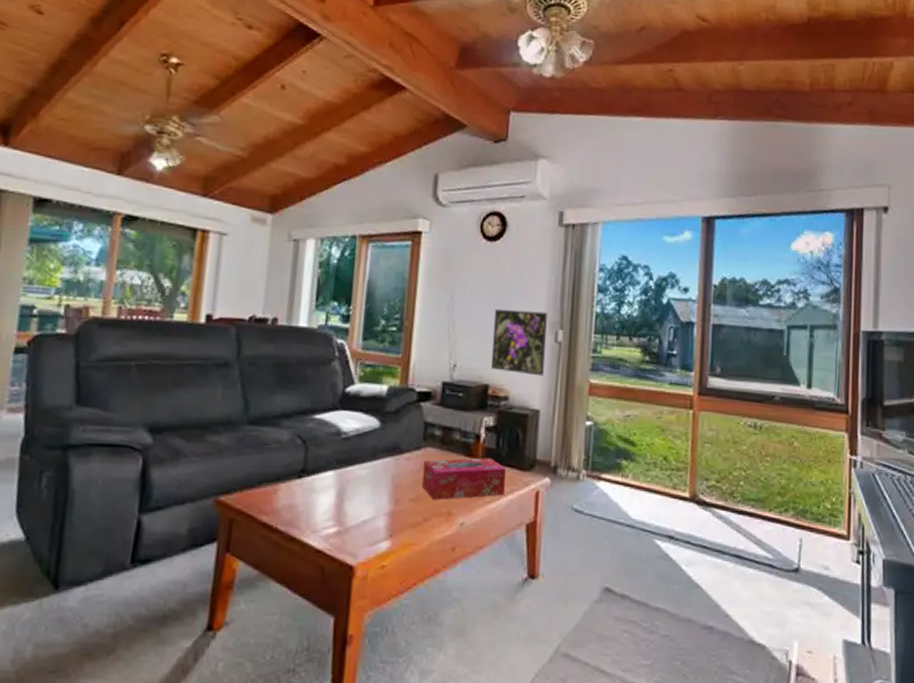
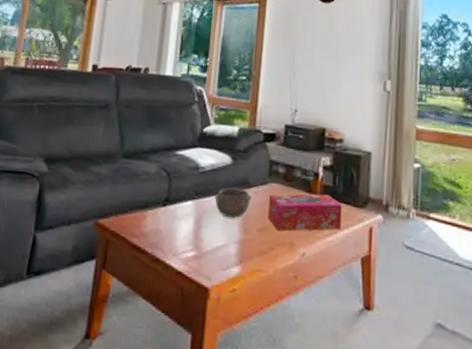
bowl: none [360,454,404,488] -> present [215,187,252,218]
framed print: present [491,308,547,376] -> none [327,61,376,122]

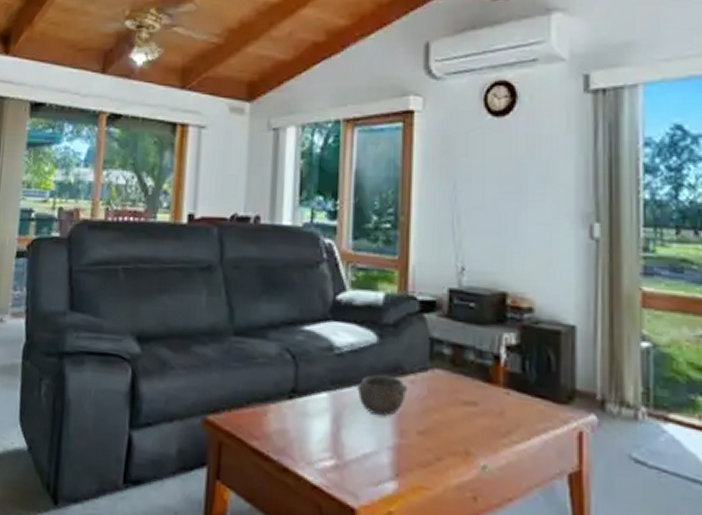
tissue box: present [267,194,342,232] -> none [430,384,536,436]

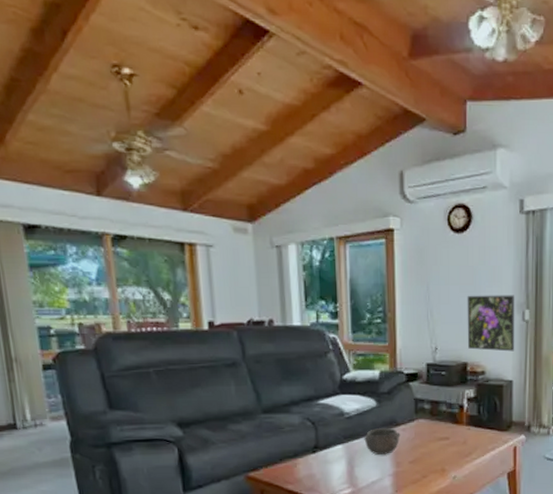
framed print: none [507,198,579,282] -> present [467,295,515,352]

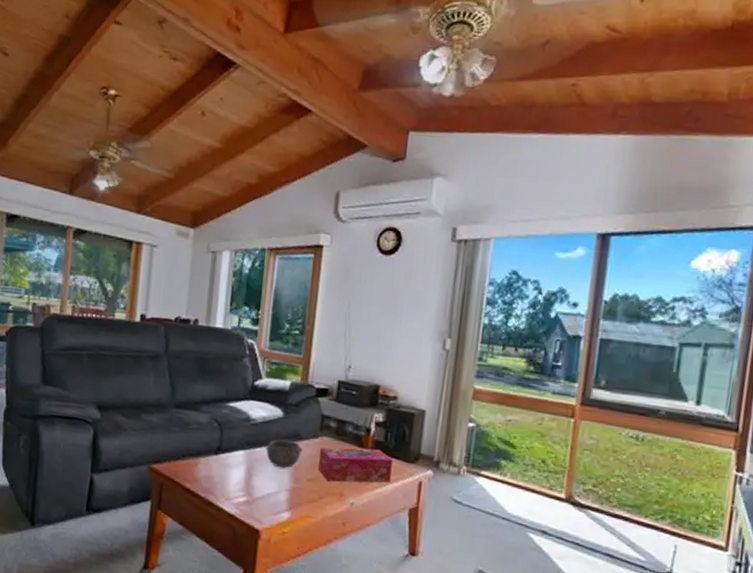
tissue box: none [417,423,487,461] -> present [317,447,393,483]
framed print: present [467,295,515,352] -> none [382,317,437,380]

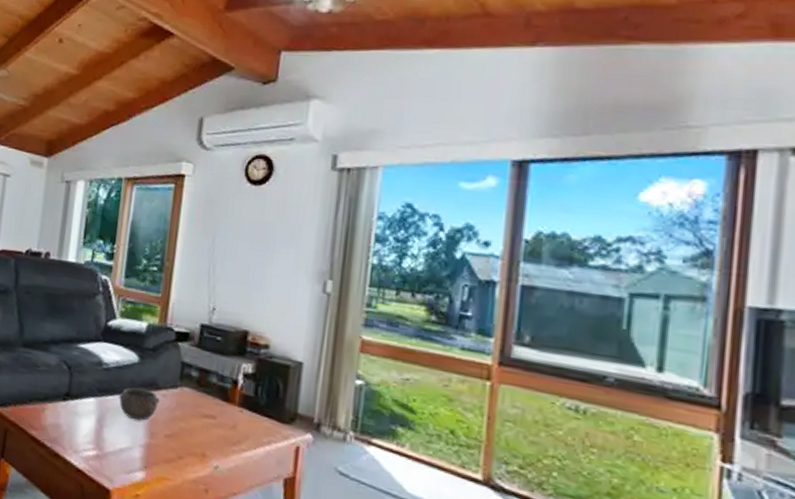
tissue box: present [317,447,393,483] -> none [176,399,264,446]

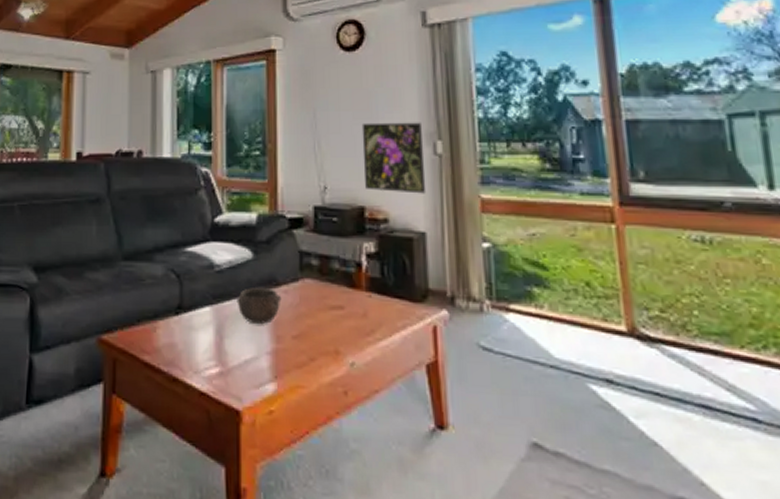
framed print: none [251,254,315,328] -> present [361,122,427,194]

